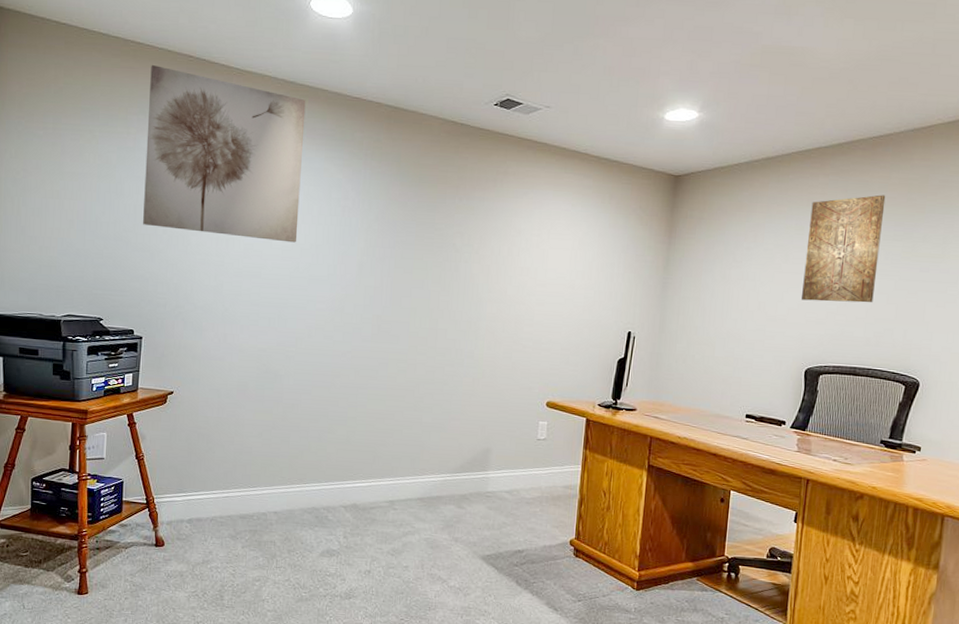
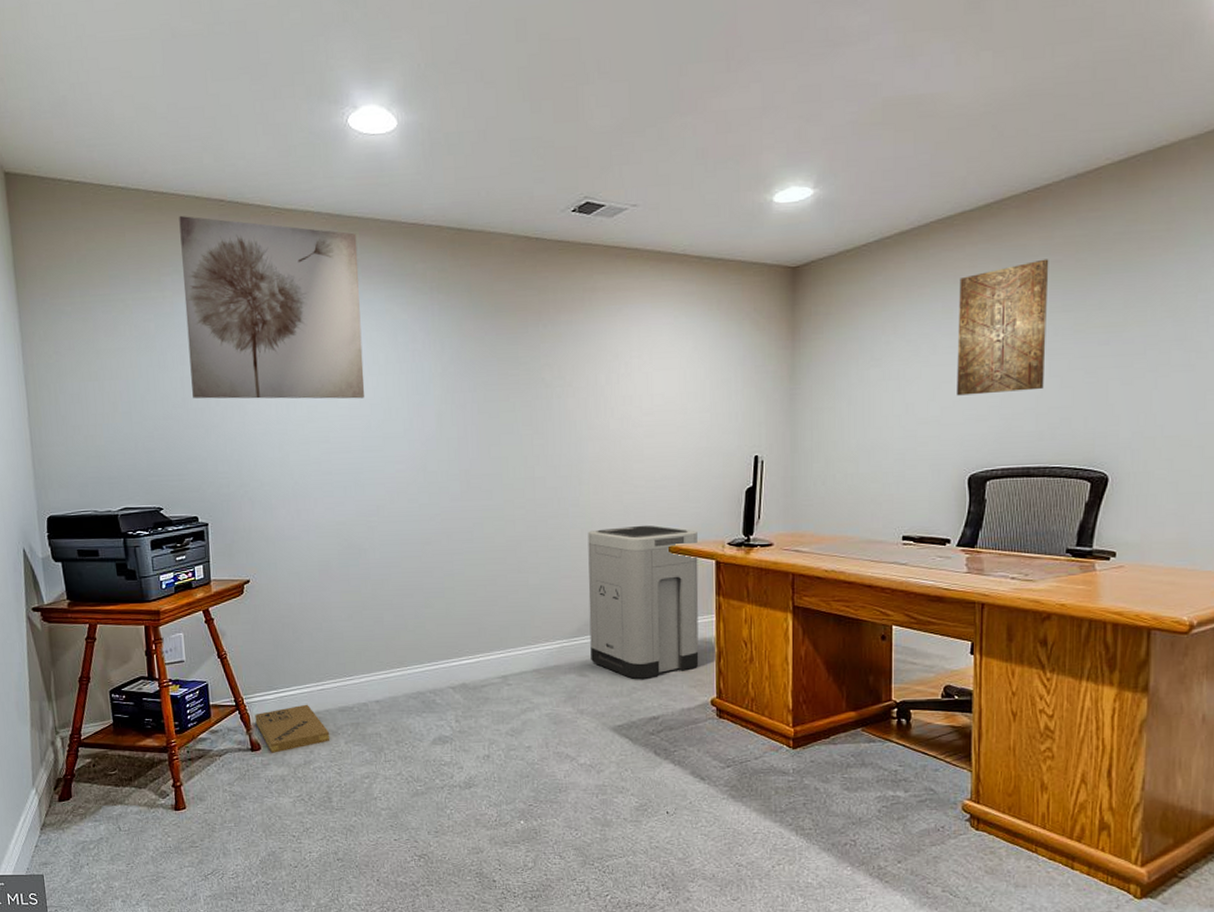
cardboard box: none [162,508,229,551] -> present [255,704,331,753]
trash can: none [469,380,573,517] -> present [587,525,699,680]

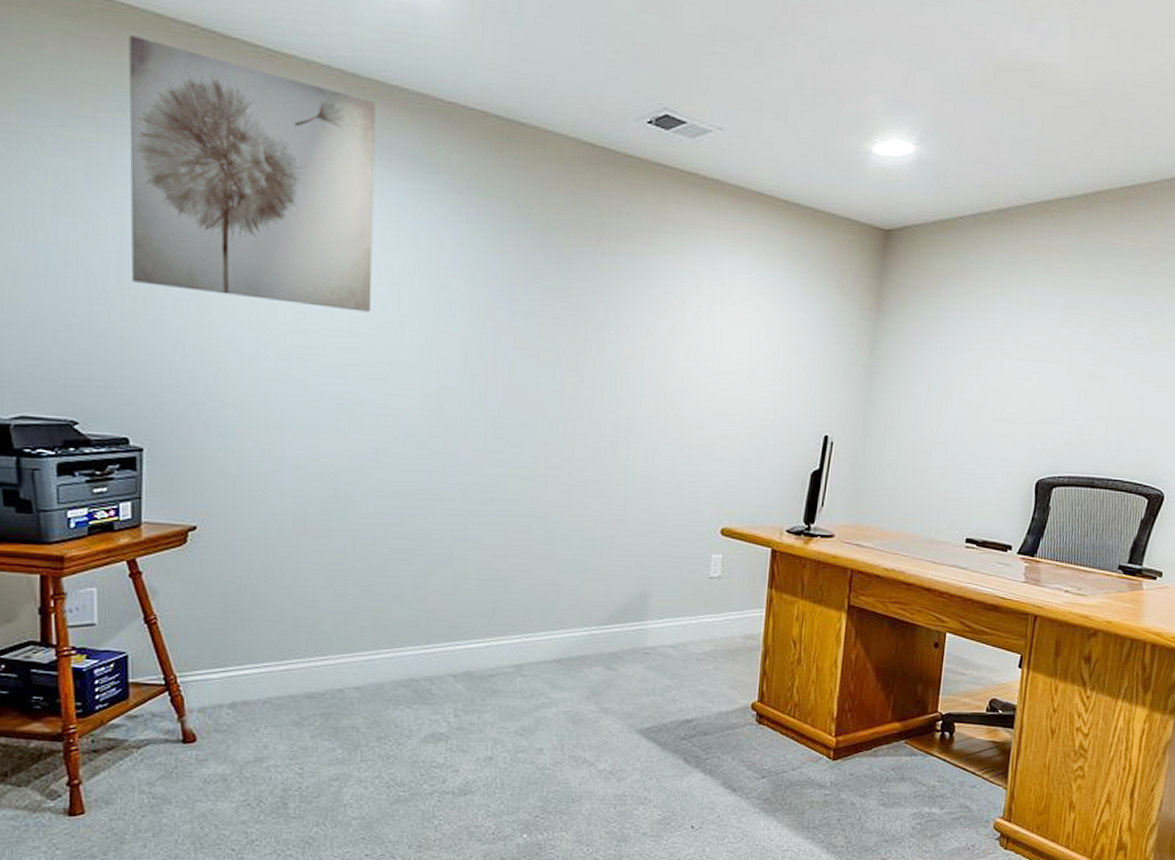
cardboard box: present [255,704,331,753] -> none [191,687,292,747]
trash can: present [587,525,699,680] -> none [622,501,755,678]
wall art: present [957,259,1049,396] -> none [1034,261,1136,398]

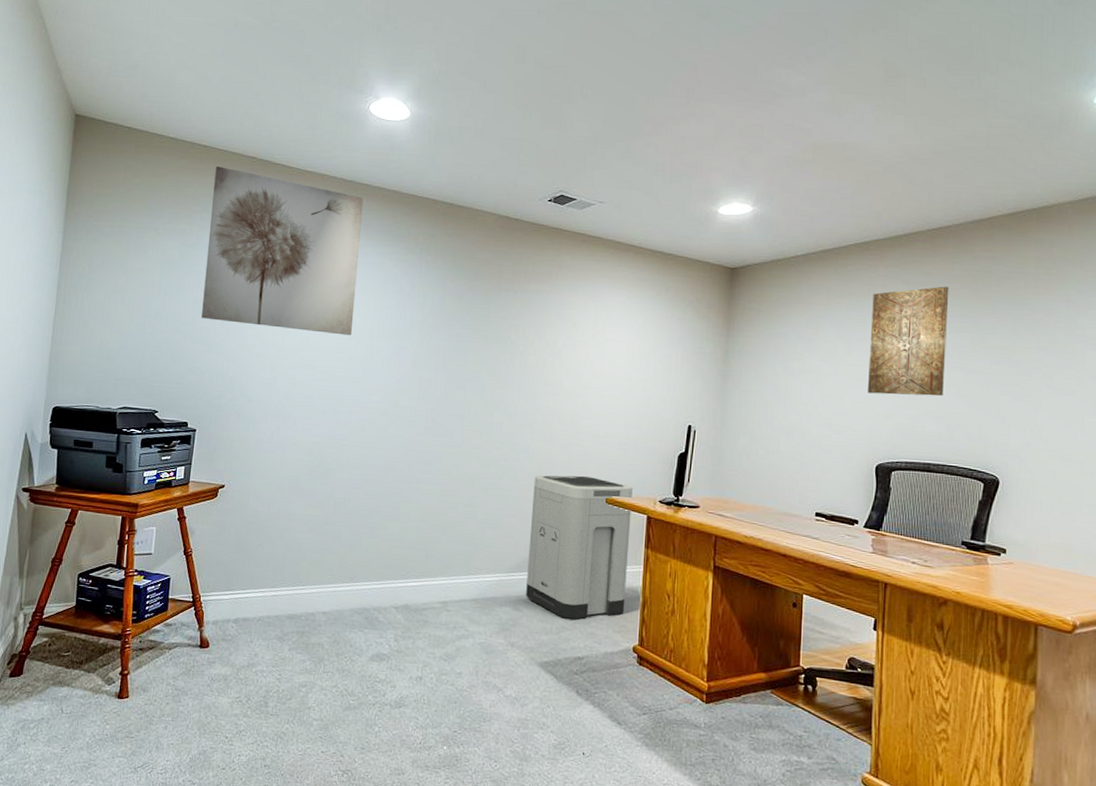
trash can: none [622,501,755,678] -> present [526,475,633,620]
wall art: none [1034,261,1136,398] -> present [868,286,949,396]

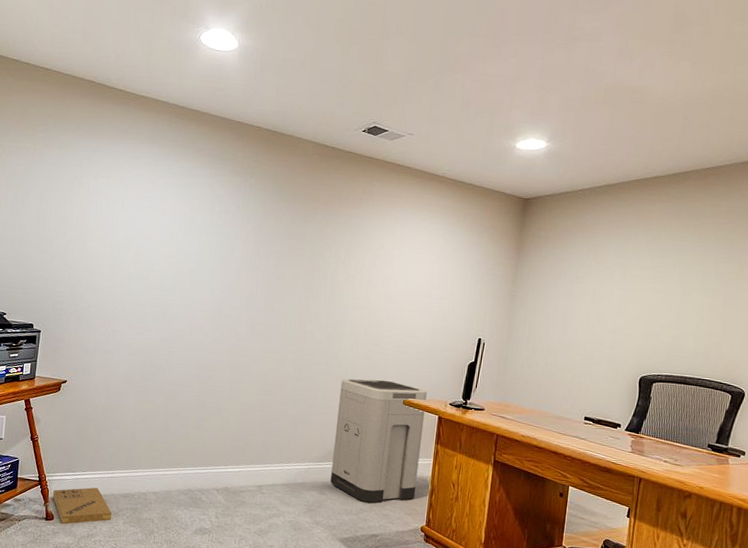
wall art: present [201,165,364,336] -> none [45,88,194,250]
cardboard box: none [208,607,276,652] -> present [53,487,112,524]
wall art: present [868,286,949,396] -> none [638,220,717,319]

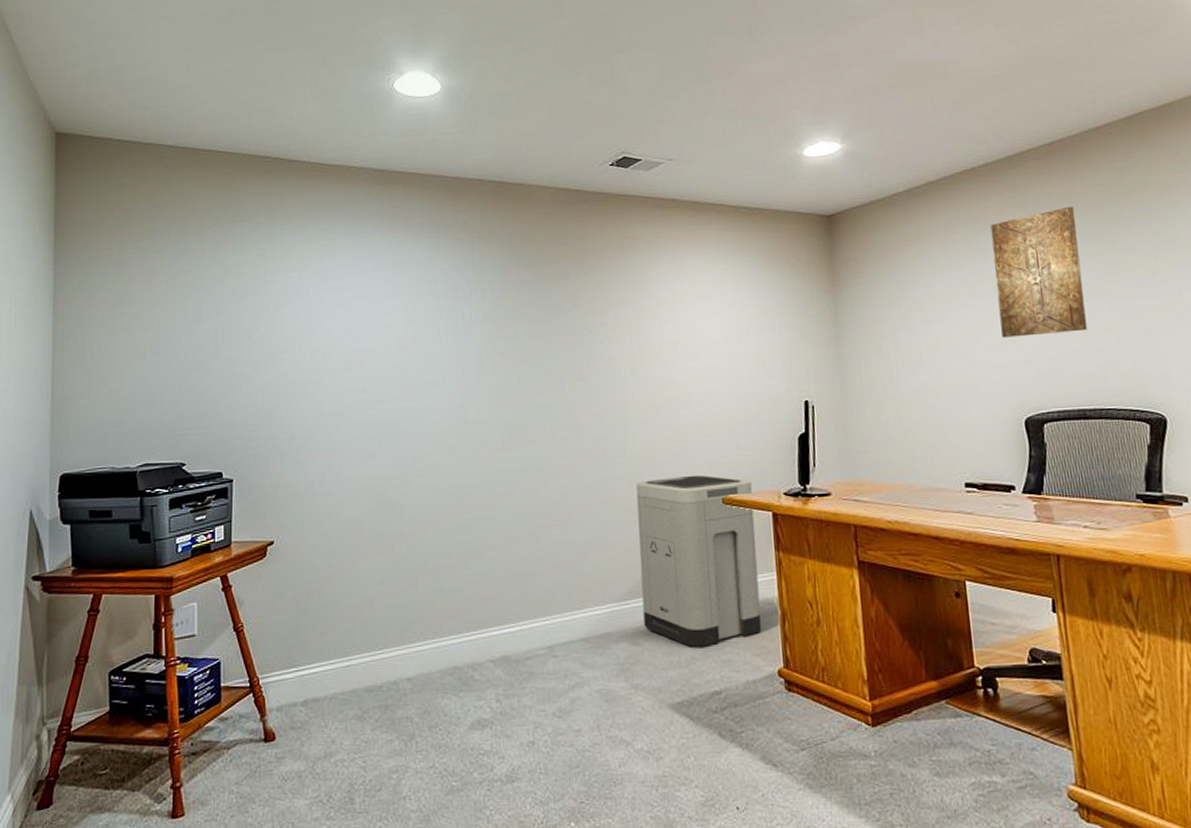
cardboard box: present [53,487,112,524] -> none [271,683,355,744]
wall art: none [638,220,717,319] -> present [990,206,1087,338]

